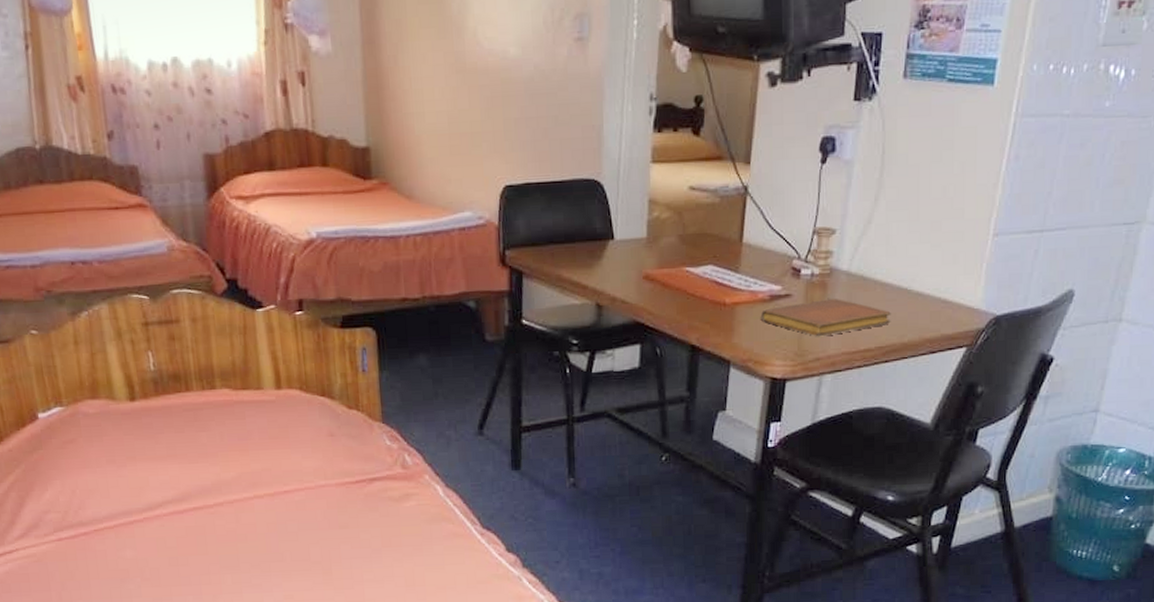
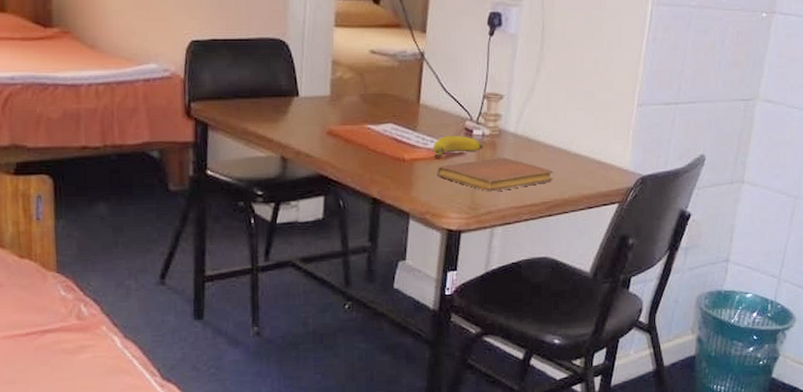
banana: none [755,275,812,302] -> present [432,135,483,158]

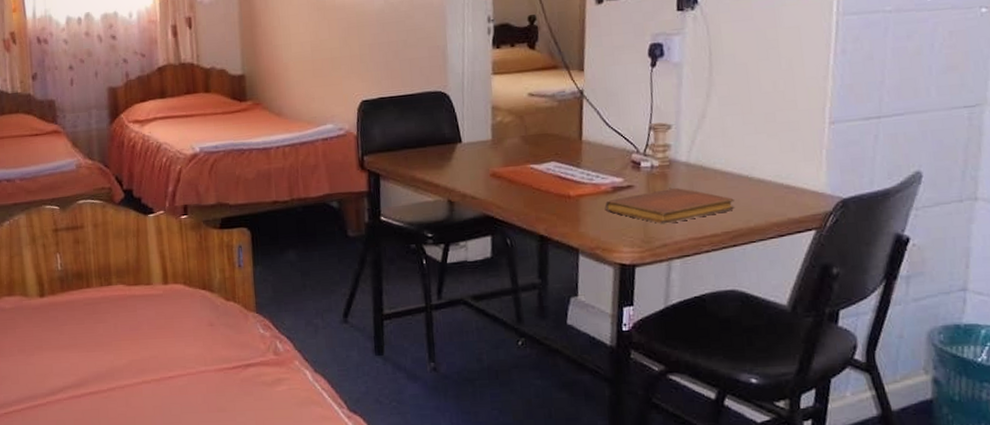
banana: present [432,135,483,158] -> none [598,169,653,193]

